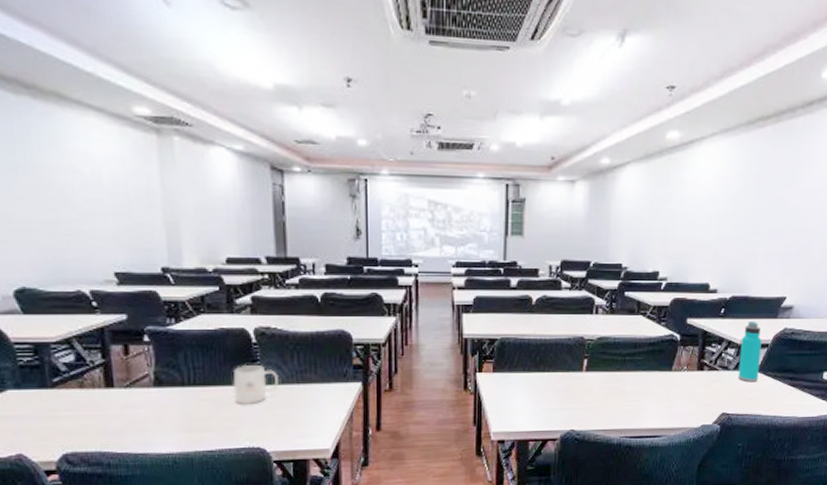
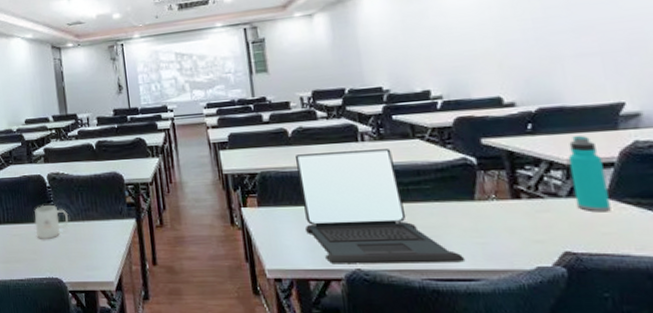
laptop: none [532,322,655,426] -> present [294,149,466,264]

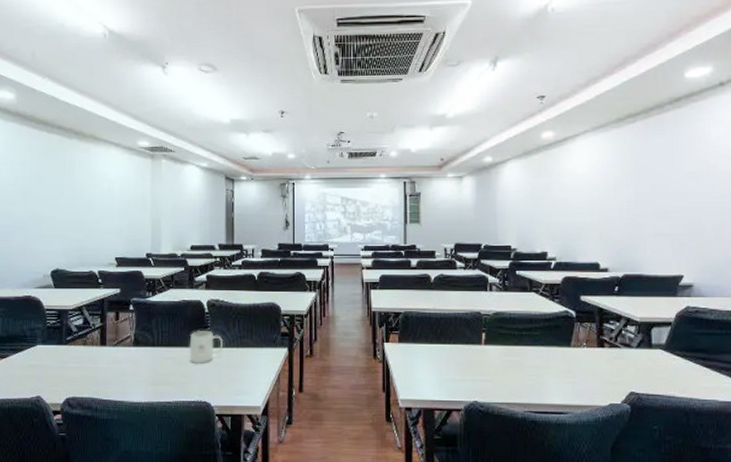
laptop: present [294,149,466,264] -> none [434,299,559,398]
water bottle: present [567,136,611,212] -> none [640,300,666,361]

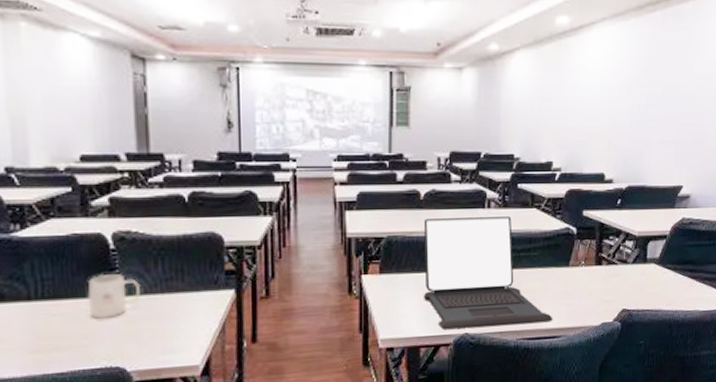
laptop: none [434,299,559,398] -> present [423,216,553,330]

